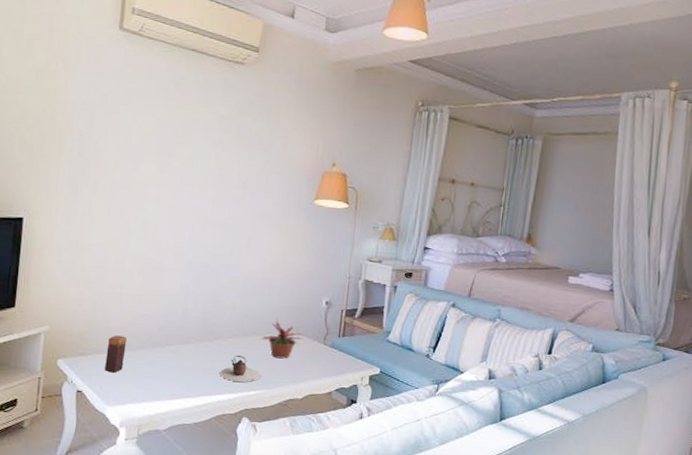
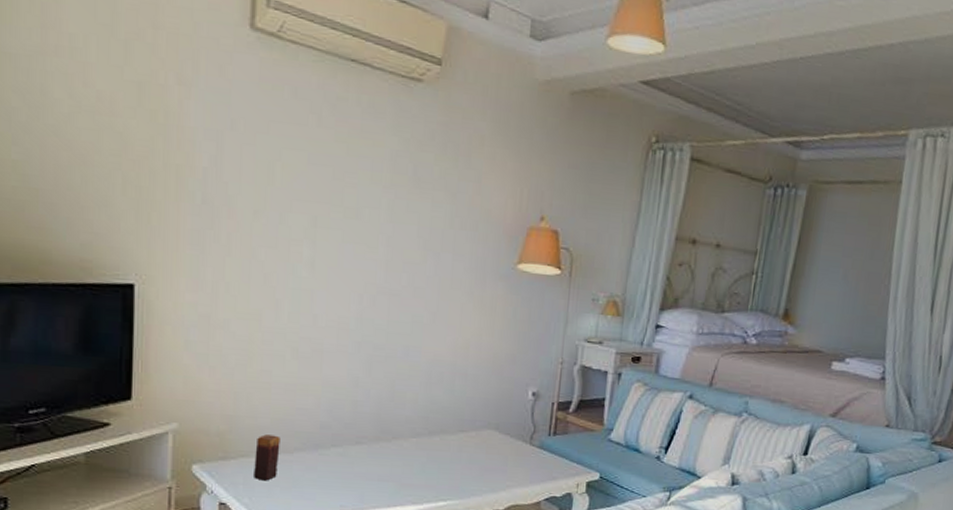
teapot: present [220,355,261,383] -> none [401,459,453,492]
potted plant: present [260,319,303,359] -> none [450,414,505,463]

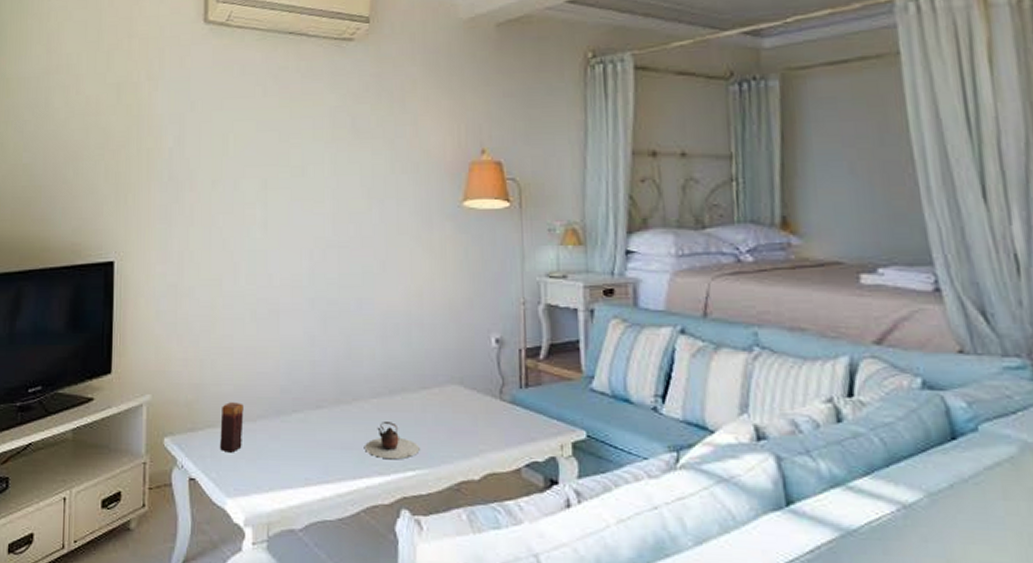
teapot: none [401,459,453,492] -> present [365,422,420,460]

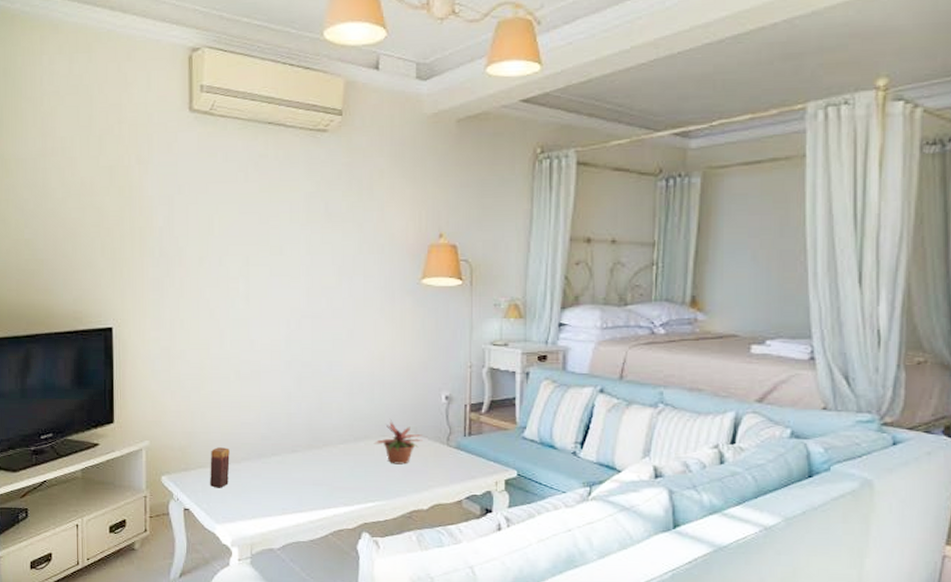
teapot: present [365,422,420,460] -> none [333,463,379,494]
potted plant: none [412,368,471,424] -> present [373,419,423,465]

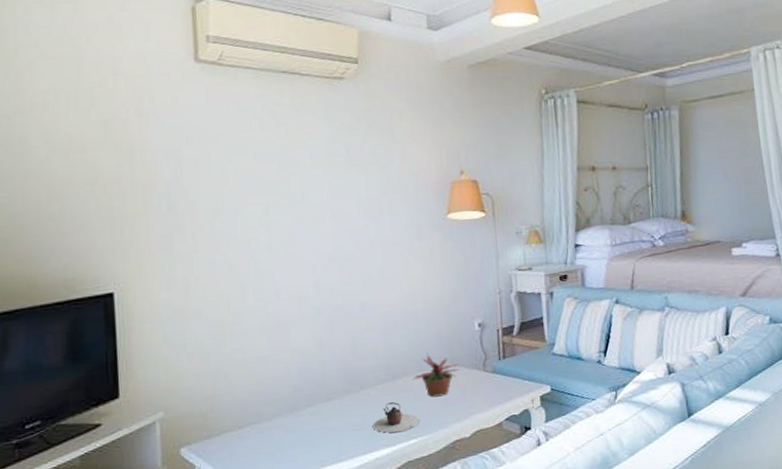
candle: present [210,447,230,488] -> none [236,406,260,452]
teapot: none [333,463,379,494] -> present [373,402,420,433]

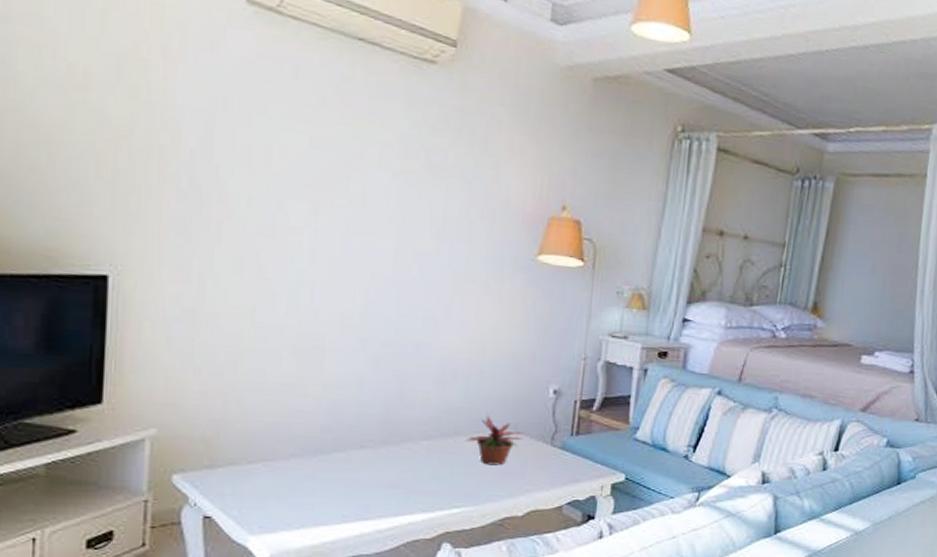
teapot: present [373,402,420,433] -> none [410,463,467,498]

